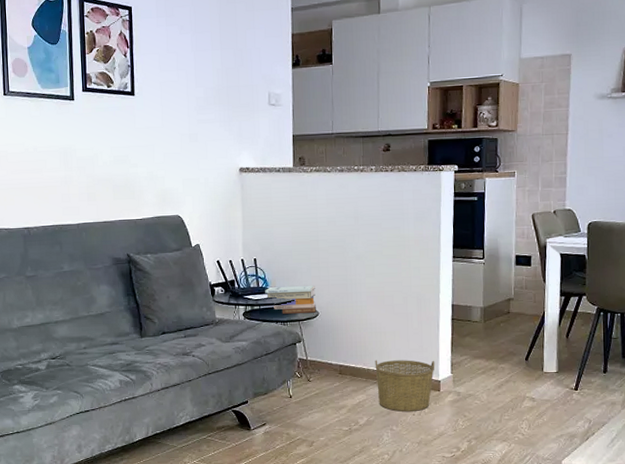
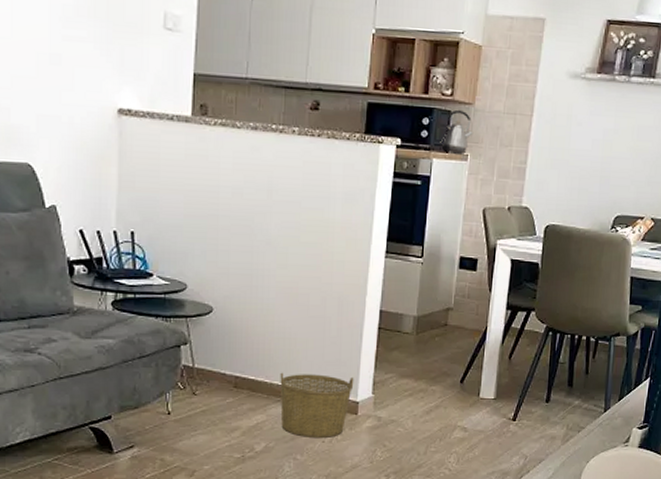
books: present [265,285,316,314] -> none [143,270,210,308]
kettle: none [490,136,518,172] -> present [440,109,474,154]

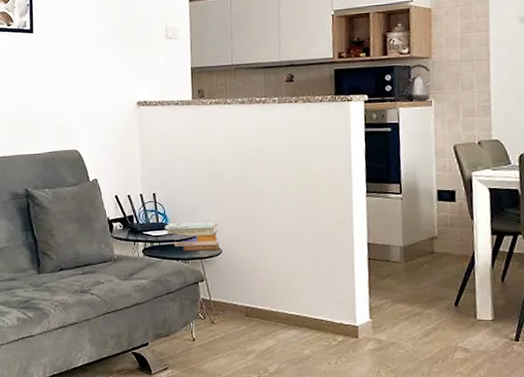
books: none [143,270,210,308] -> present [165,221,219,251]
basket: present [280,372,354,438] -> none [284,302,352,359]

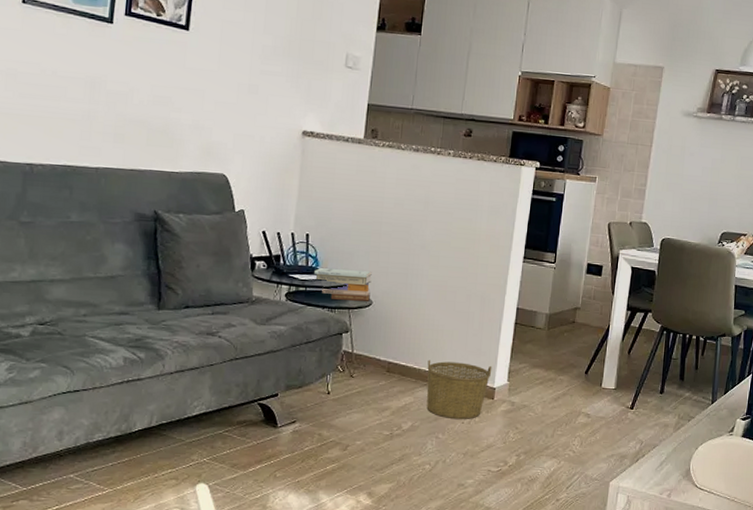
basket: none [284,302,352,359] -> present [426,359,492,419]
kettle: present [404,64,434,102] -> none [573,139,602,177]

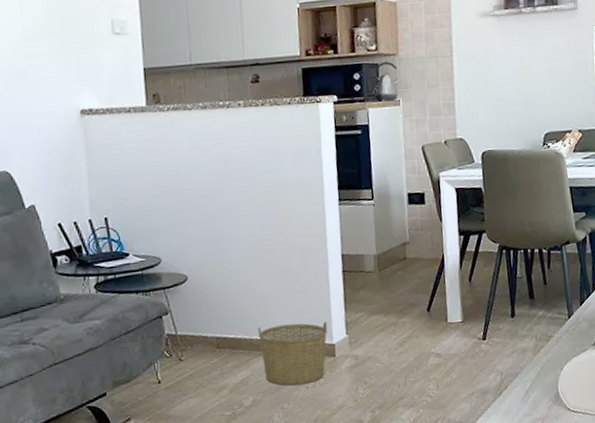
books: present [314,267,372,301] -> none [120,244,185,282]
kettle: none [573,139,602,177] -> present [372,61,402,101]

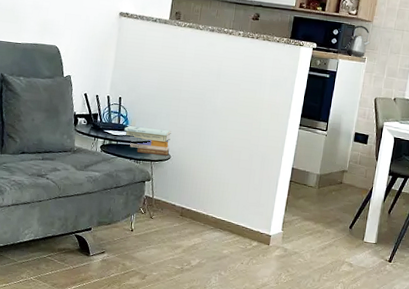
books: none [120,244,185,282] -> present [124,125,171,156]
basket: present [258,321,328,386] -> none [212,208,269,261]

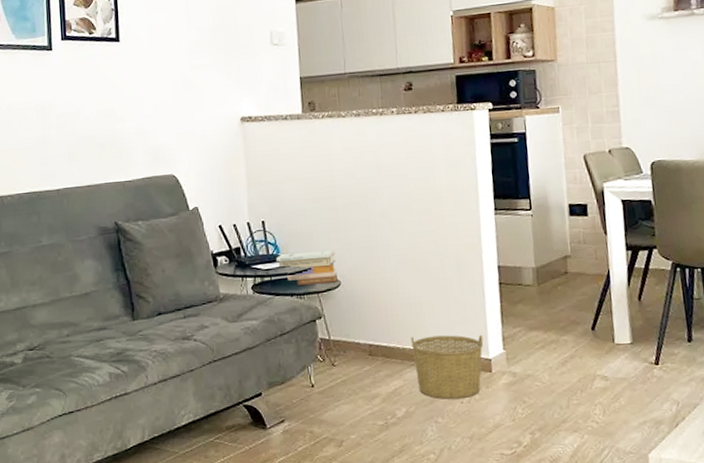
basket: none [212,208,269,261] -> present [411,334,484,399]
kettle: present [345,25,371,57] -> none [529,67,561,109]

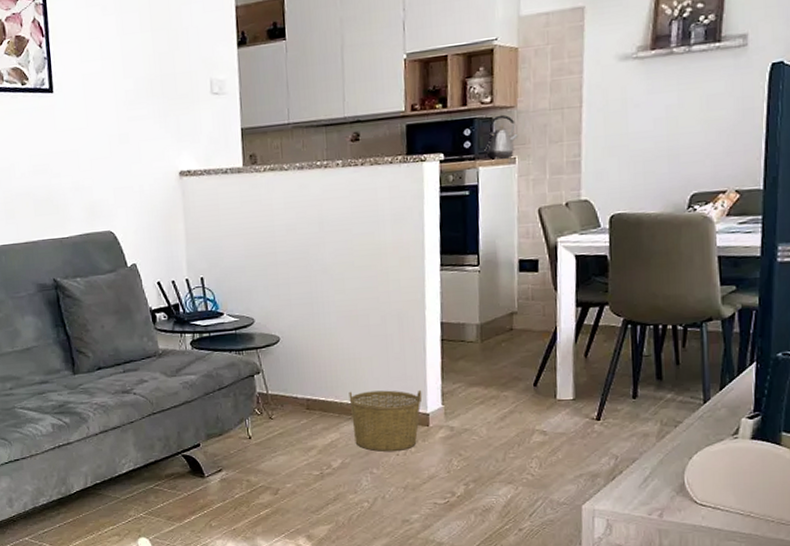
books: present [276,249,338,285] -> none [215,305,277,341]
kettle: none [529,67,561,109] -> present [484,114,519,159]

